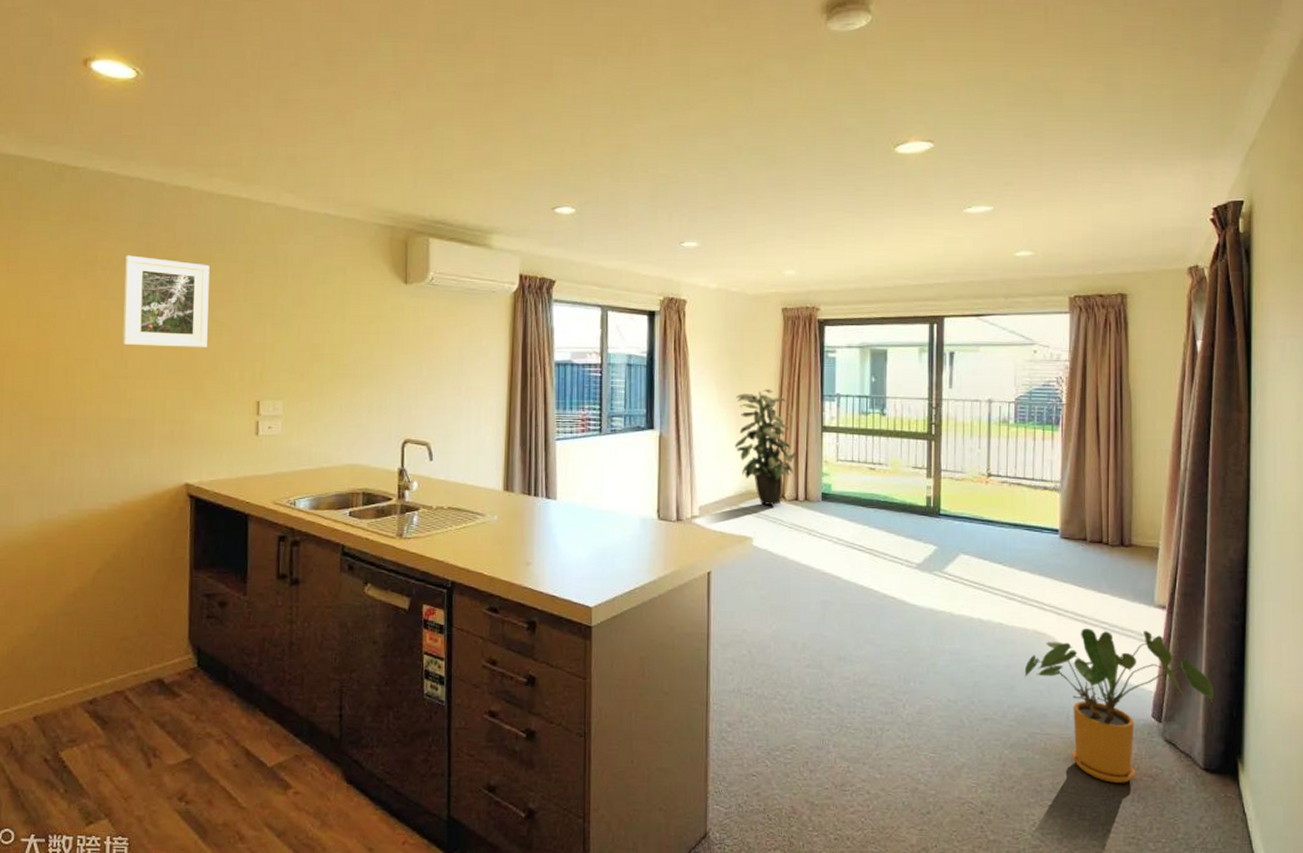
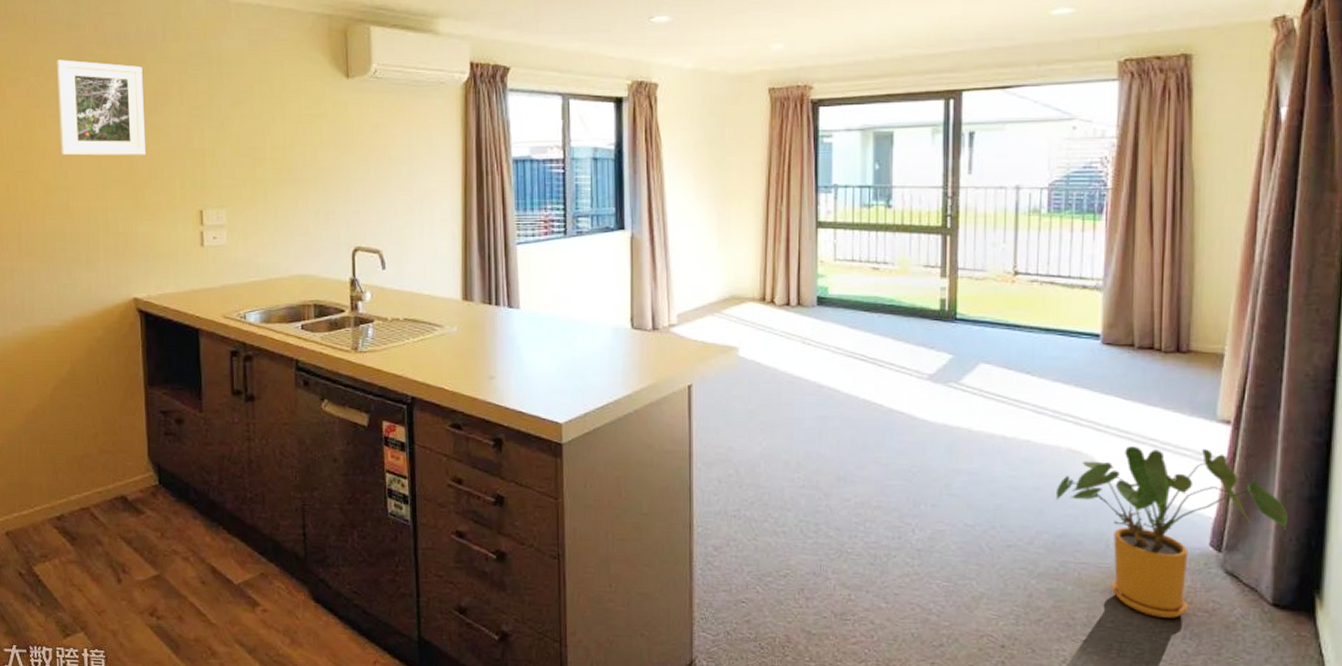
indoor plant: present [734,389,799,506] -> none [716,181,790,312]

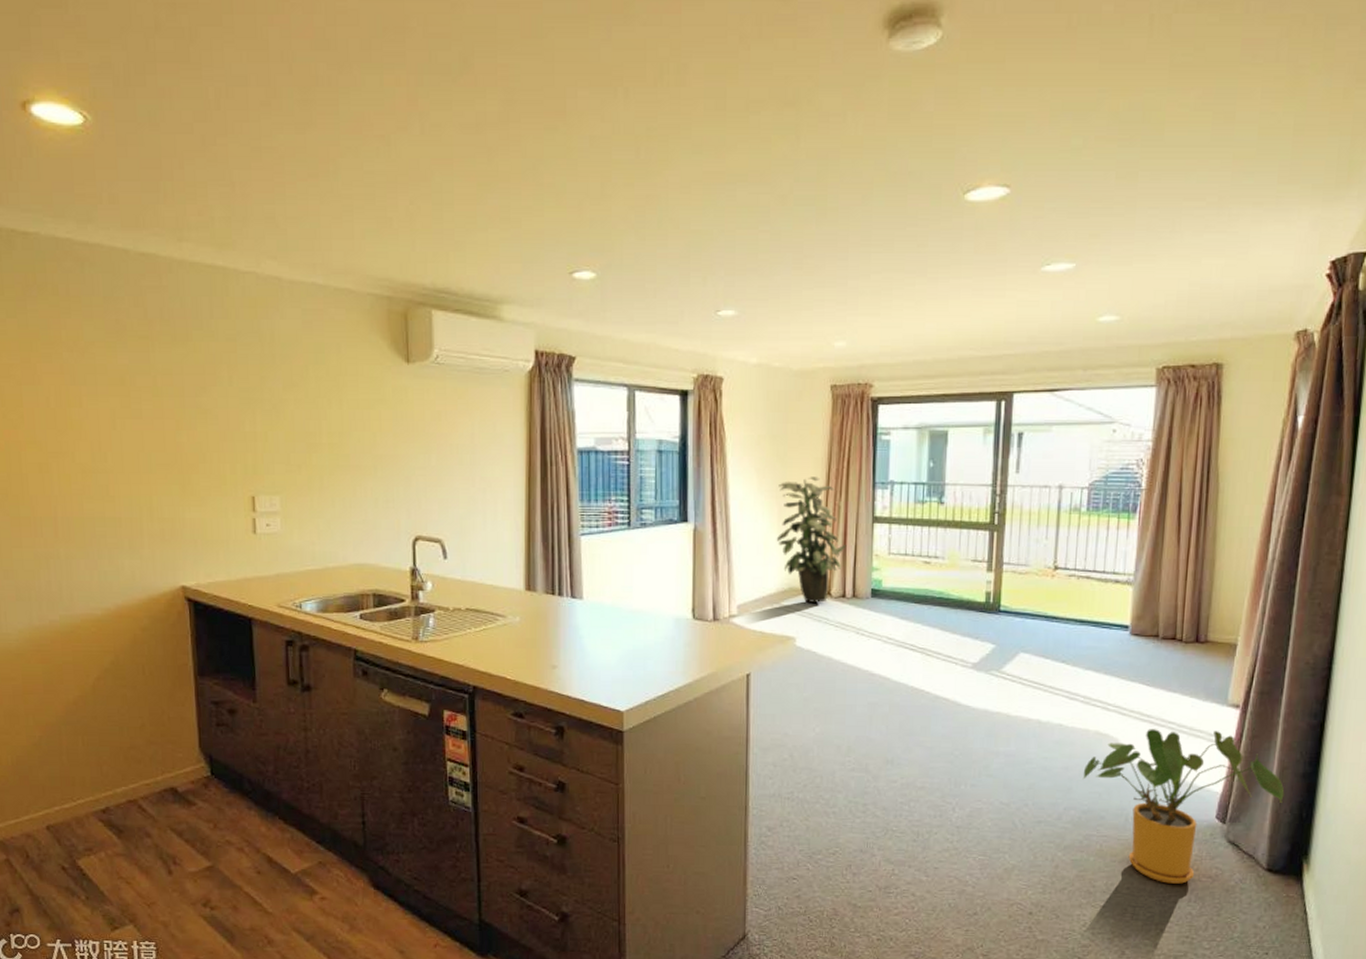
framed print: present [56,59,145,156] -> none [92,334,192,438]
indoor plant: none [716,181,790,312] -> present [776,476,847,604]

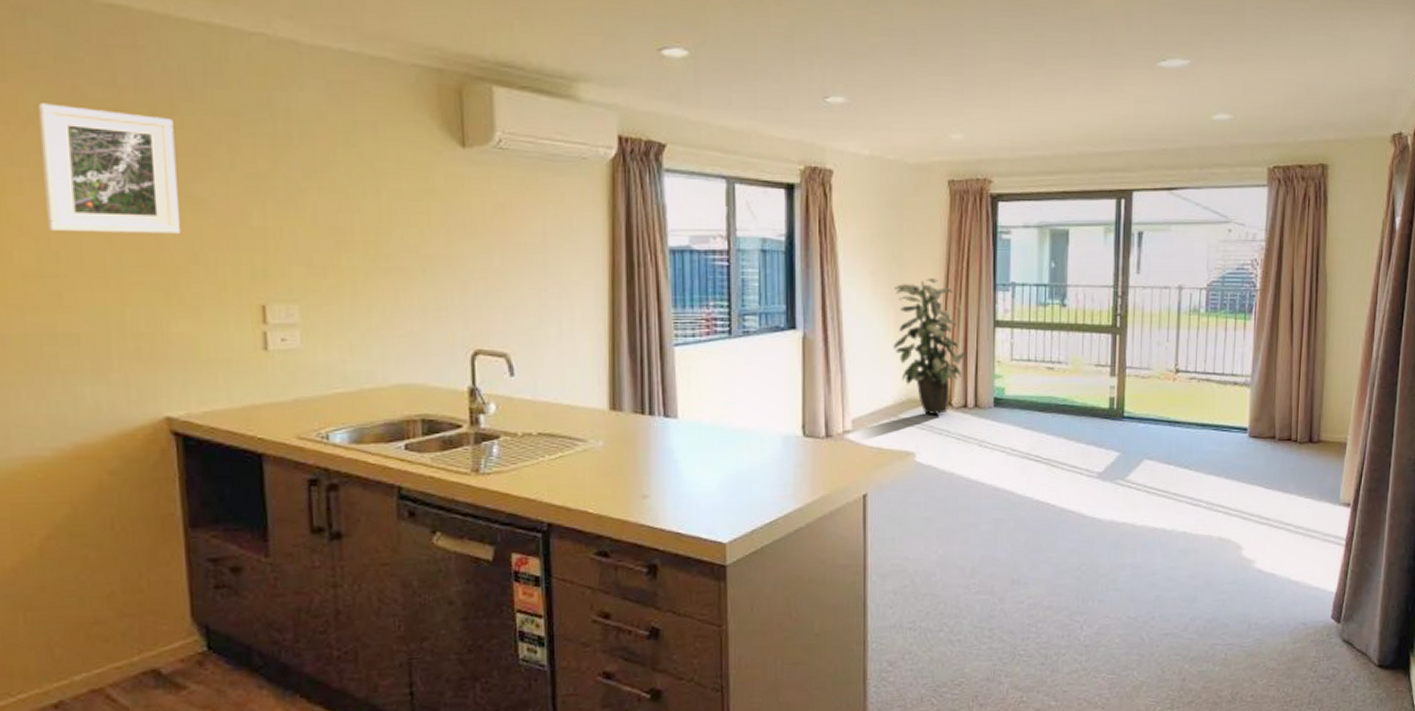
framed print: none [92,334,192,438] -> present [37,103,180,233]
house plant: present [1082,729,1285,884] -> none [1207,530,1392,688]

